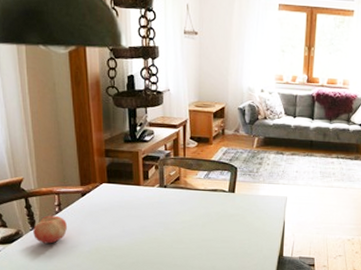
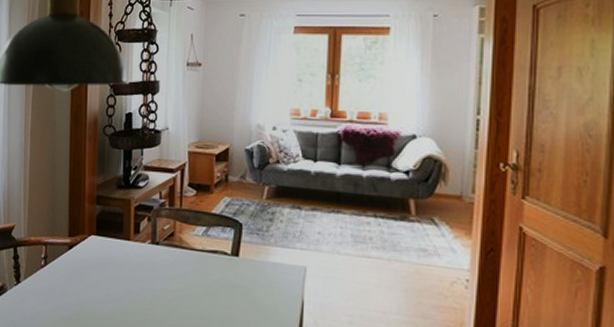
fruit: present [33,215,68,244] -> none [17,269,52,304]

